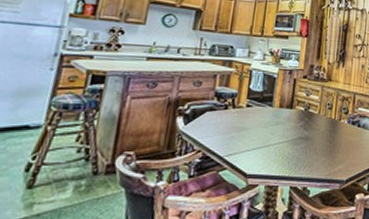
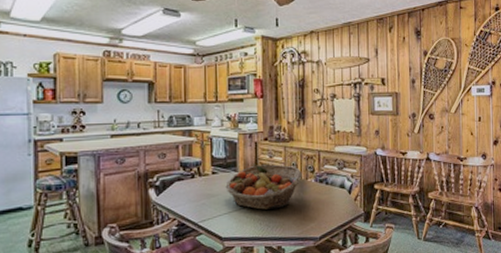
fruit basket: none [258,101,336,148] -> present [225,164,302,210]

